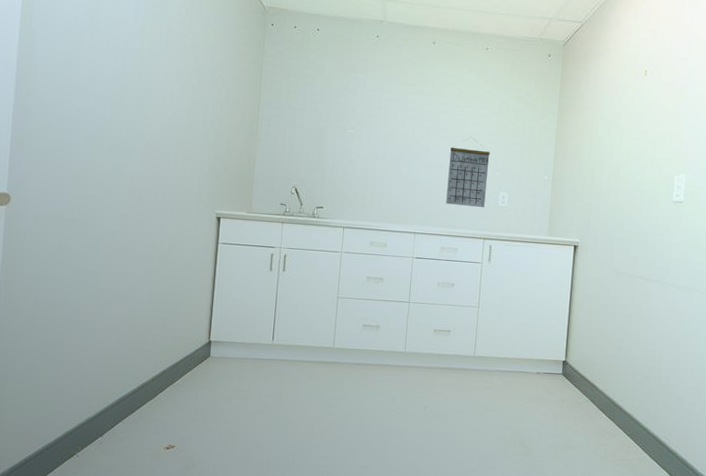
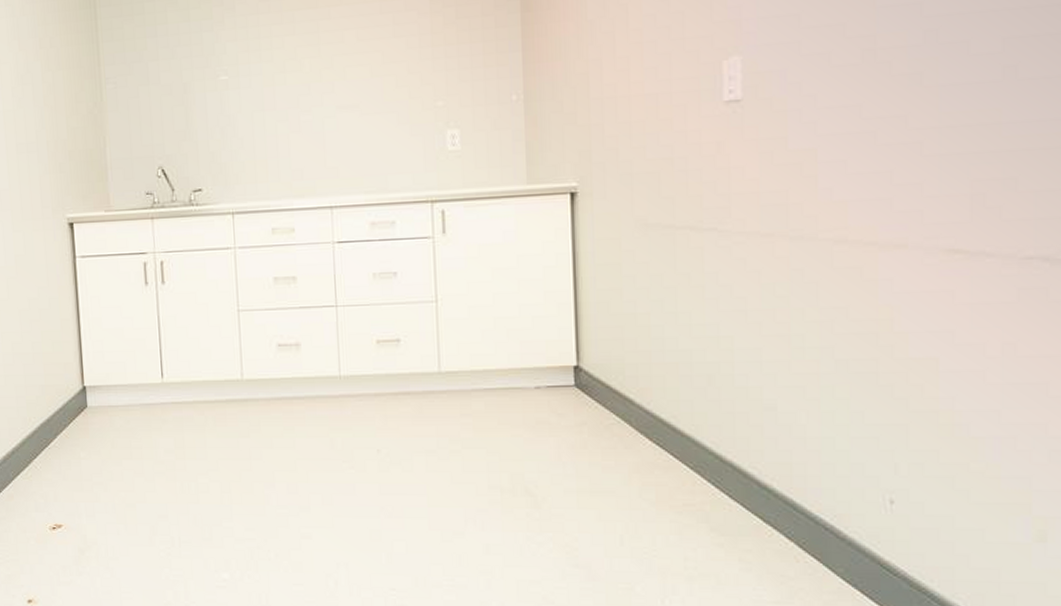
calendar: present [446,137,490,208] -> none [366,56,427,160]

